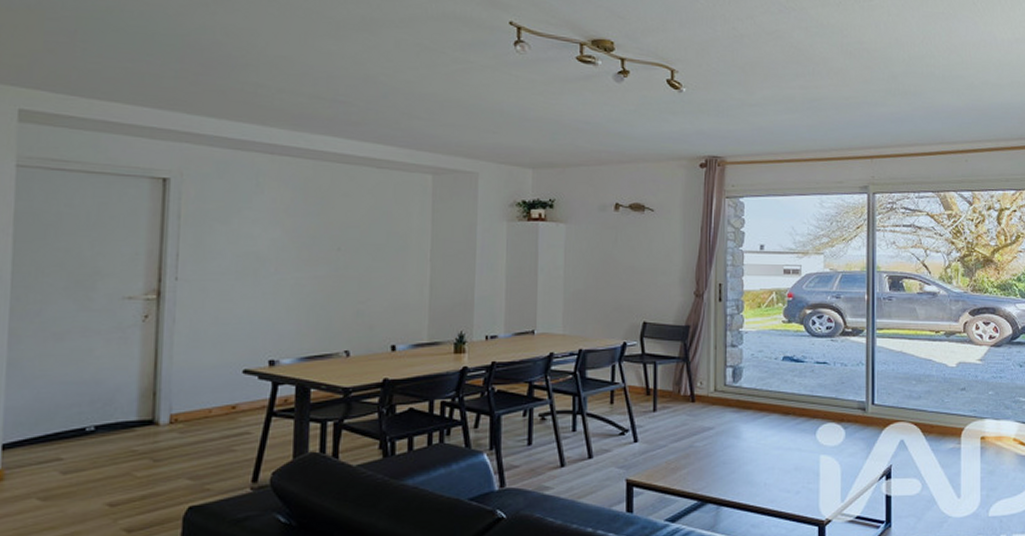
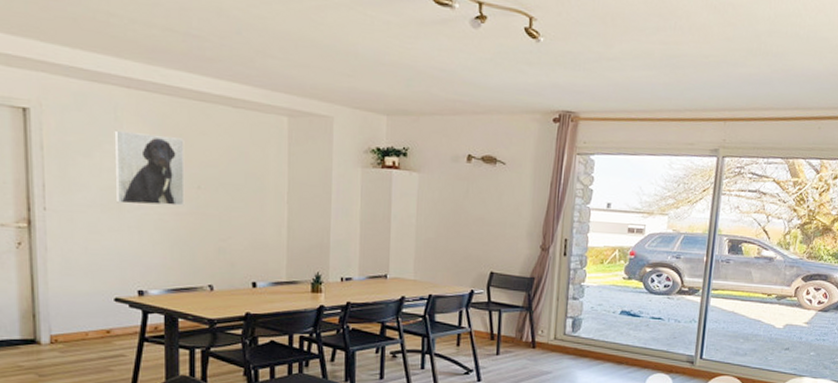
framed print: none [251,195,326,270] -> present [114,130,185,206]

